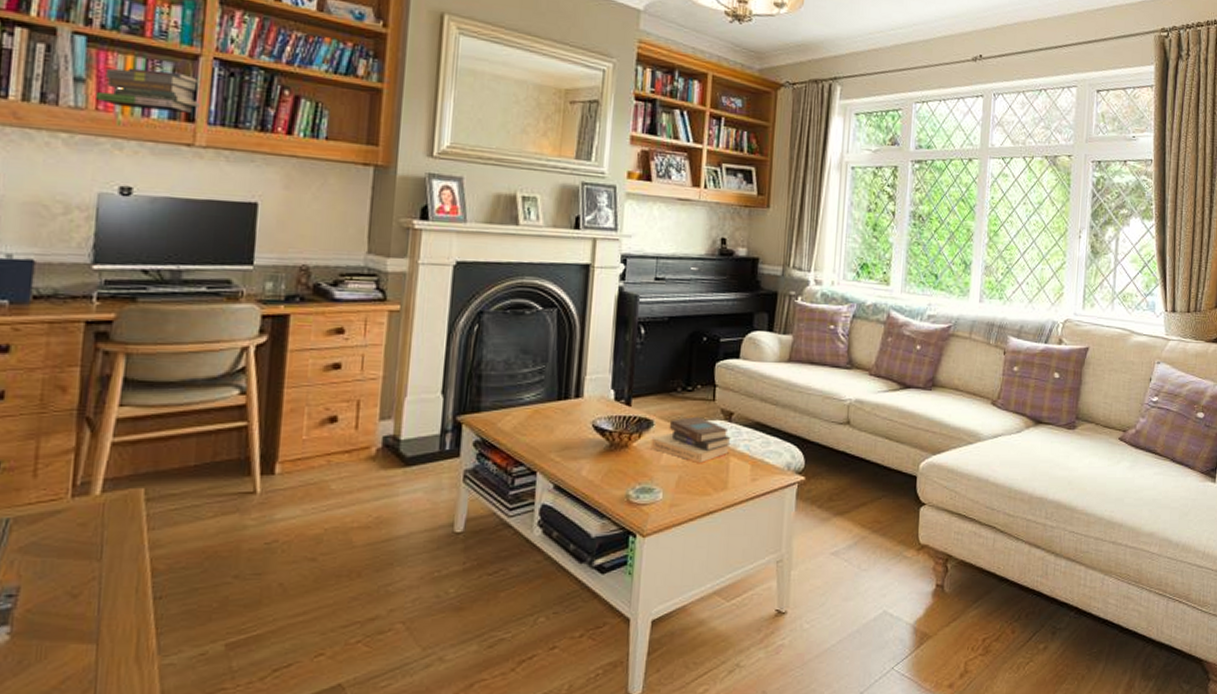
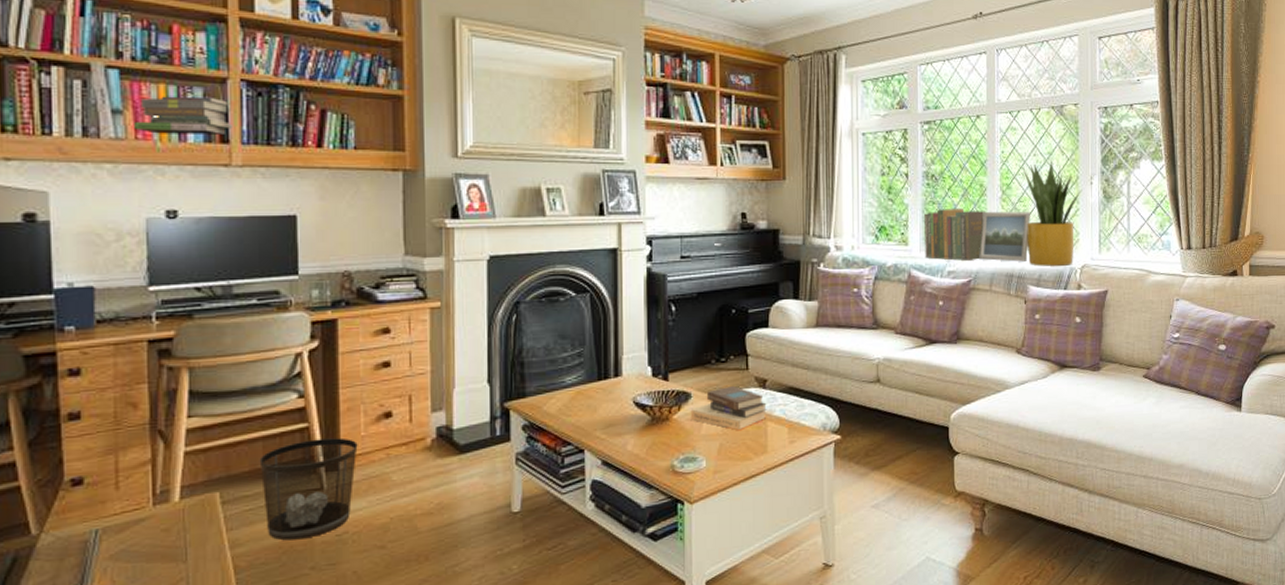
waste bin: none [190,439,298,545] -> present [259,437,358,541]
books: none [906,250,972,306] -> present [924,208,986,261]
picture frame: none [959,256,1016,311] -> present [978,211,1030,262]
planter: none [1010,209,1070,319] -> present [1022,159,1082,266]

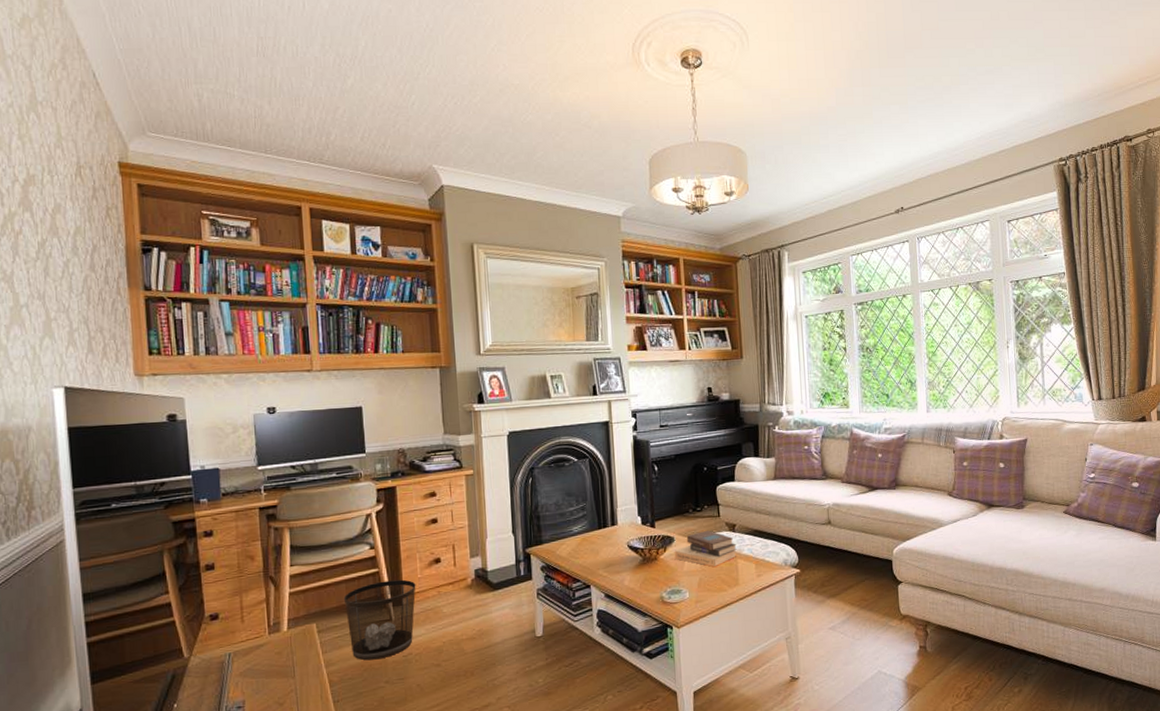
books: present [134,96,232,134] -> none [242,318,312,350]
books: present [924,208,986,261] -> none [862,374,916,419]
picture frame: present [978,211,1030,262] -> none [910,374,955,418]
planter: present [1022,159,1082,266] -> none [945,328,1000,421]

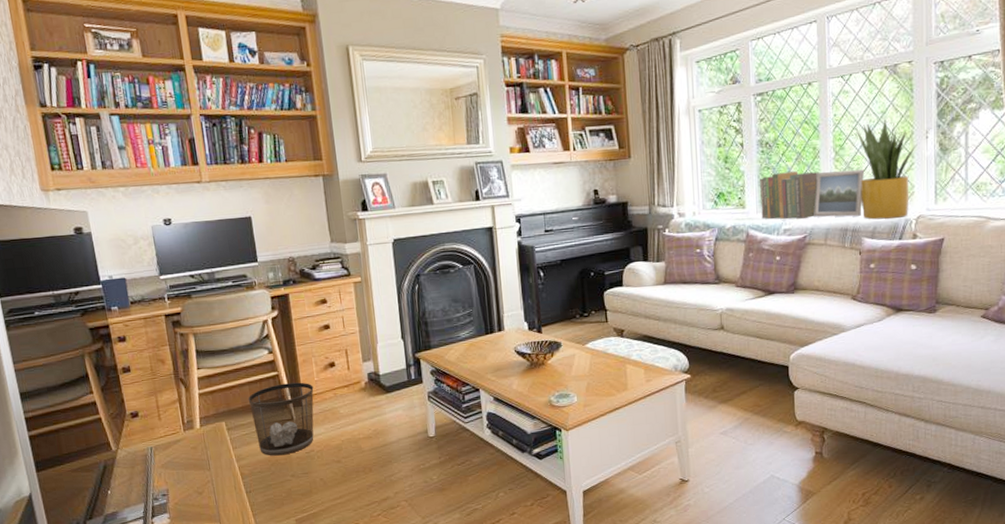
books: present [674,530,737,568] -> none [561,335,625,373]
books: none [862,374,916,419] -> present [760,171,820,219]
picture frame: none [910,374,955,418] -> present [812,169,864,217]
planter: none [945,328,1000,421] -> present [855,118,917,220]

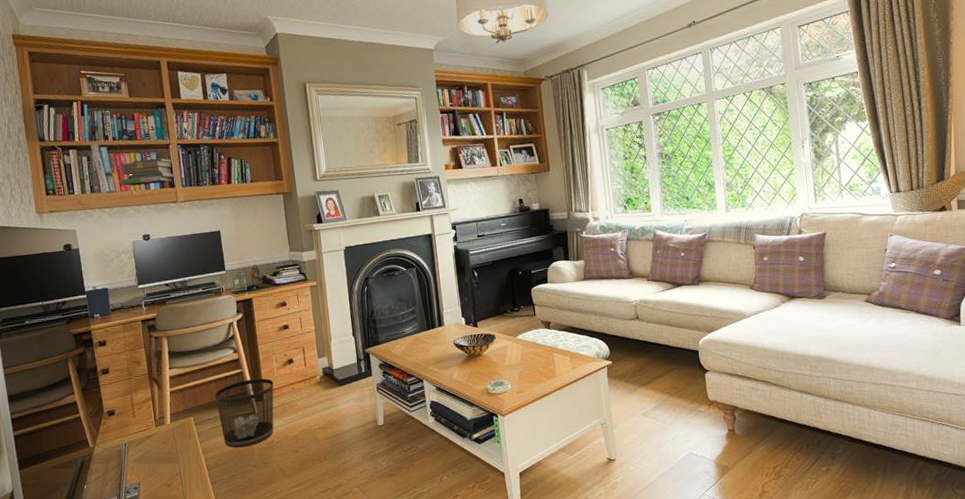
books: none [134,130,199,163] -> present [119,158,176,186]
books: present [760,171,820,219] -> none [662,178,714,221]
picture frame: present [812,169,864,217] -> none [709,175,753,218]
planter: present [855,118,917,220] -> none [741,131,796,218]

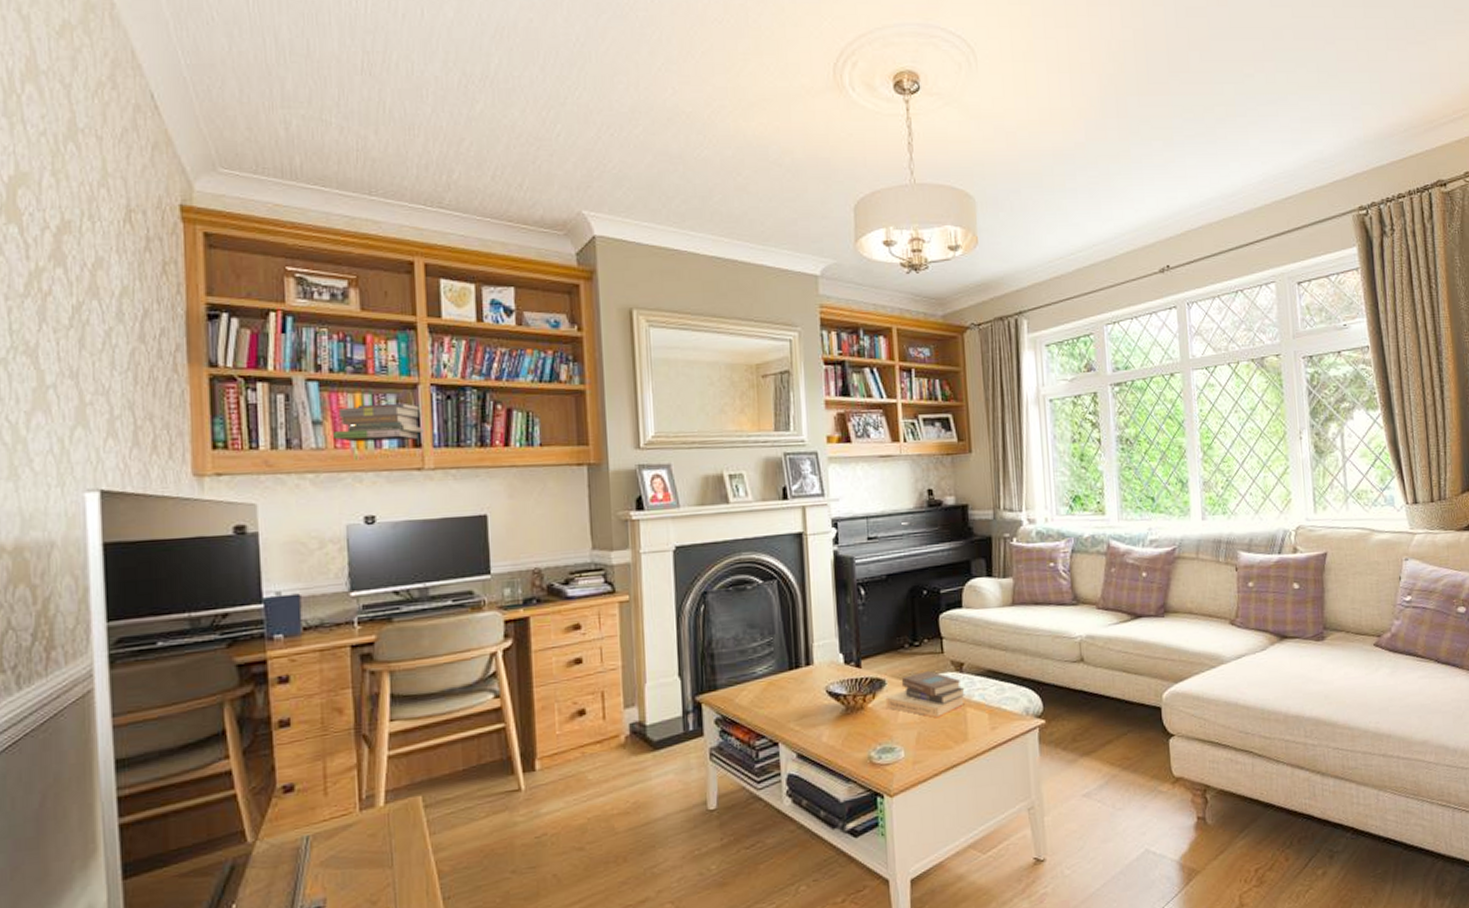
waste bin: present [214,378,274,448] -> none [458,737,554,844]
books: none [496,328,553,361] -> present [885,670,965,718]

